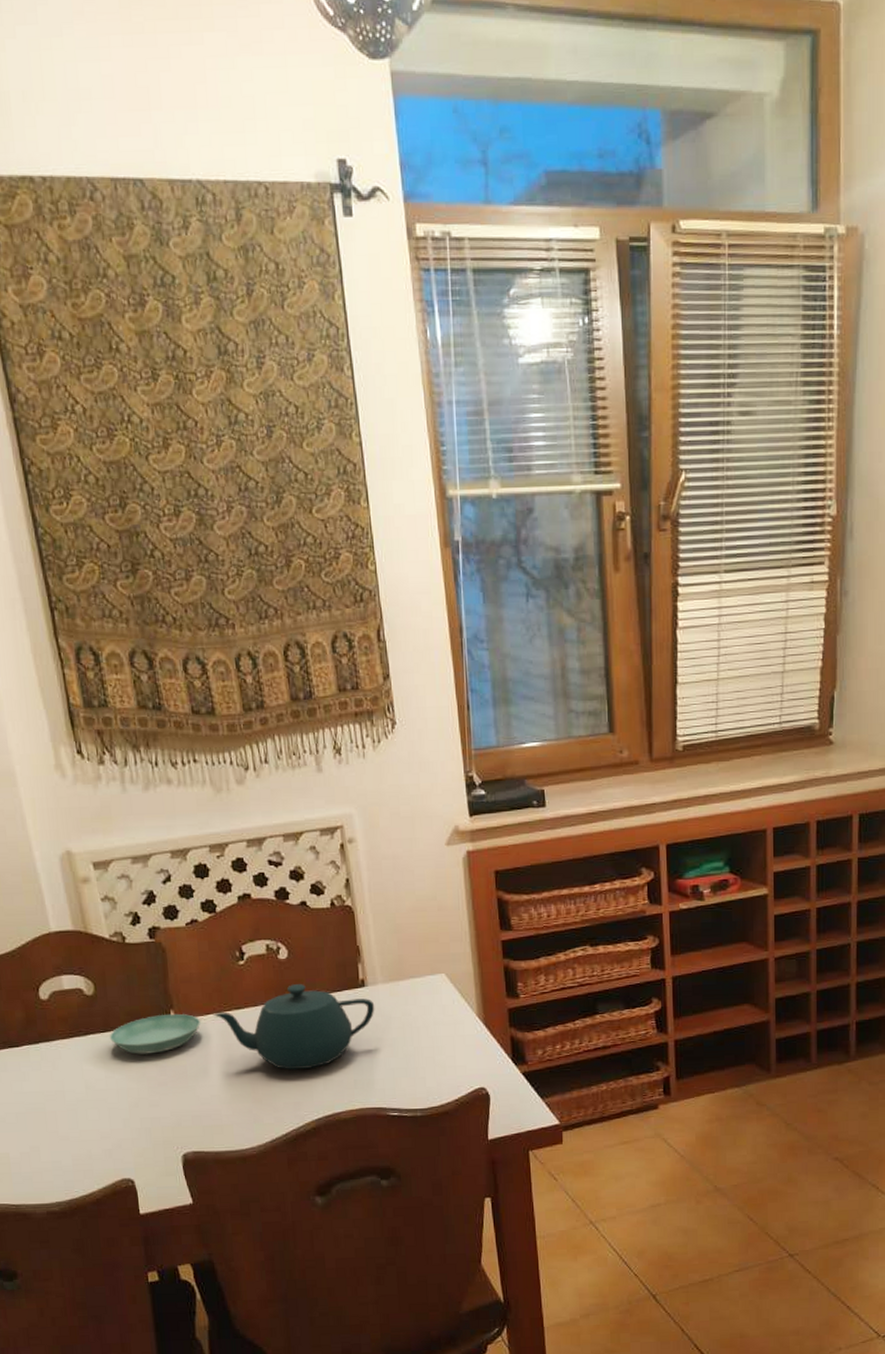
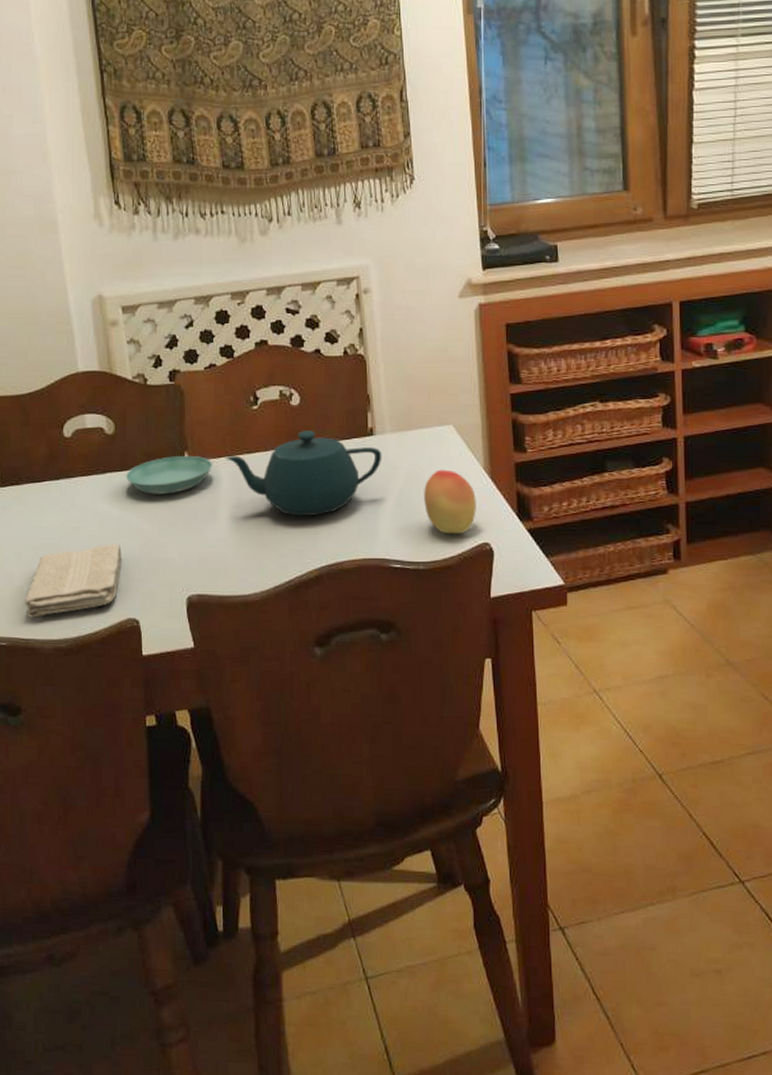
washcloth: none [11,1105,112,1183] -> present [24,543,122,618]
fruit: none [418,1018,471,1081] -> present [424,469,476,534]

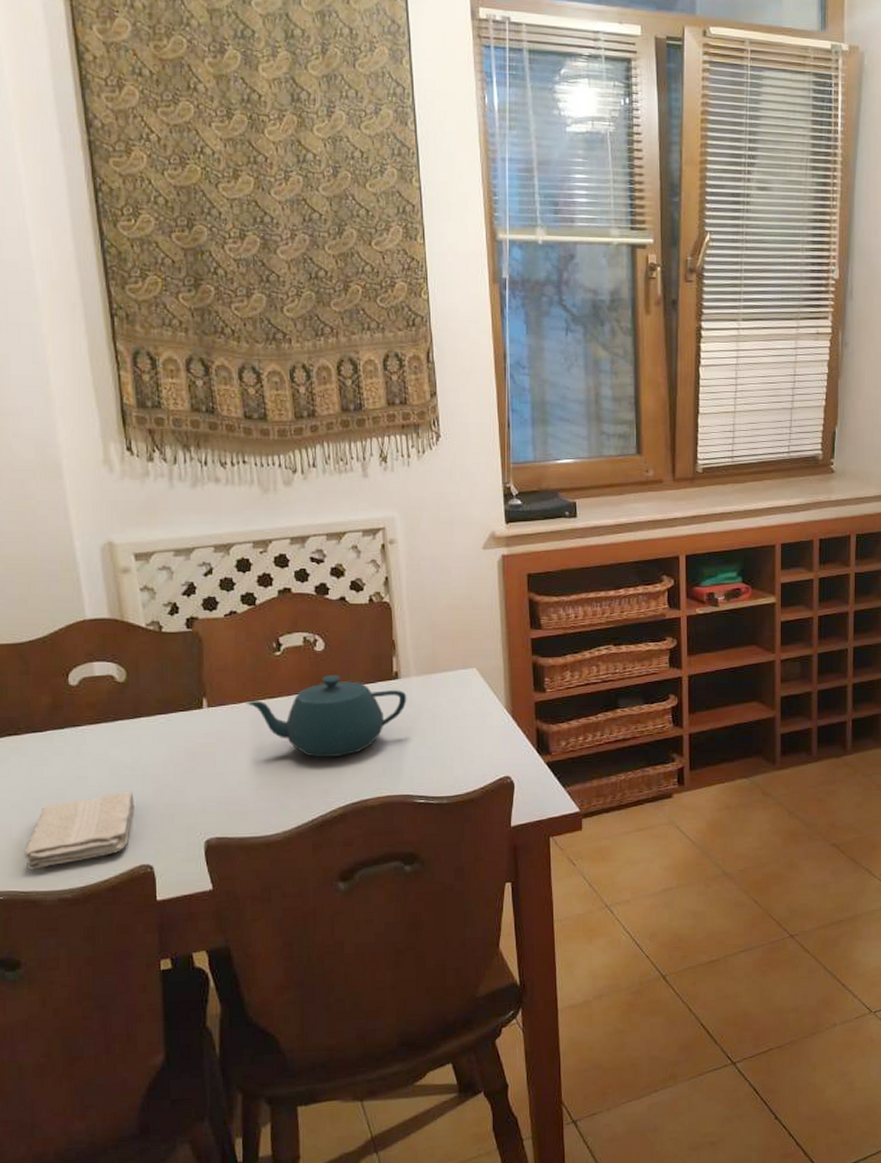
saucer: present [125,455,213,494] -> none [138,701,234,741]
fruit: present [424,469,476,534] -> none [448,709,498,770]

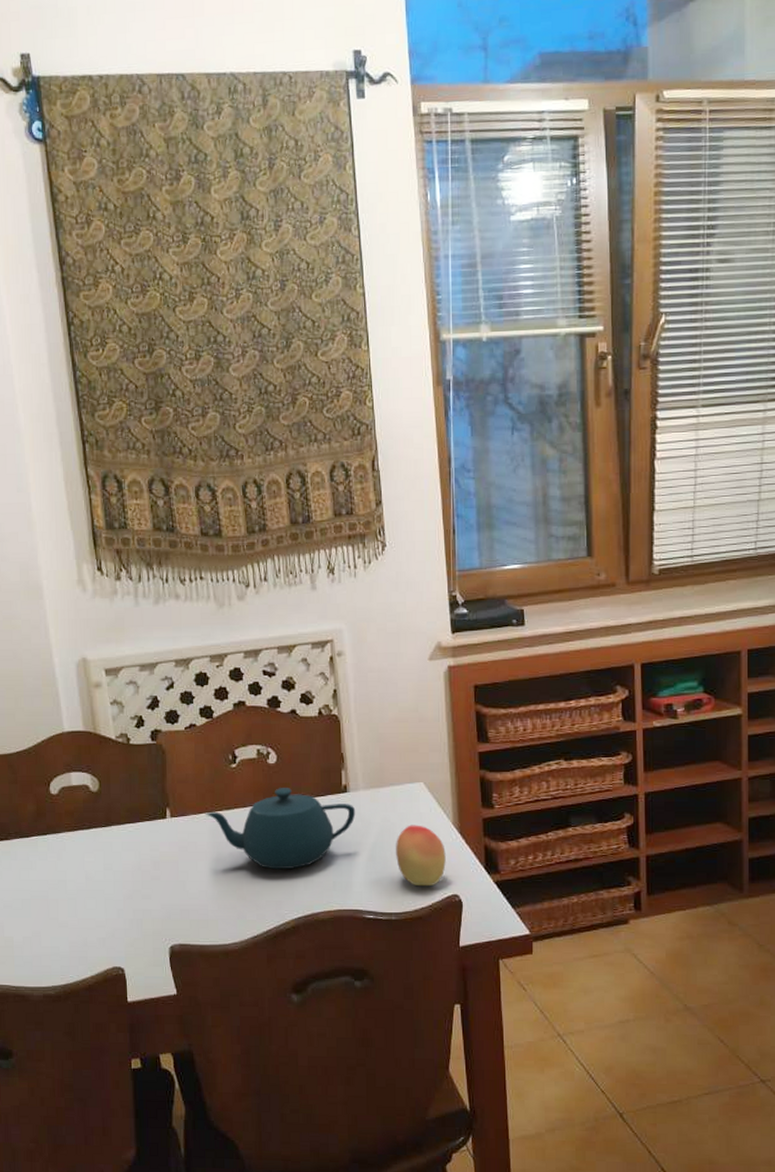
washcloth: present [24,791,134,870] -> none [14,896,107,966]
fruit: none [448,709,498,770] -> present [396,825,446,887]

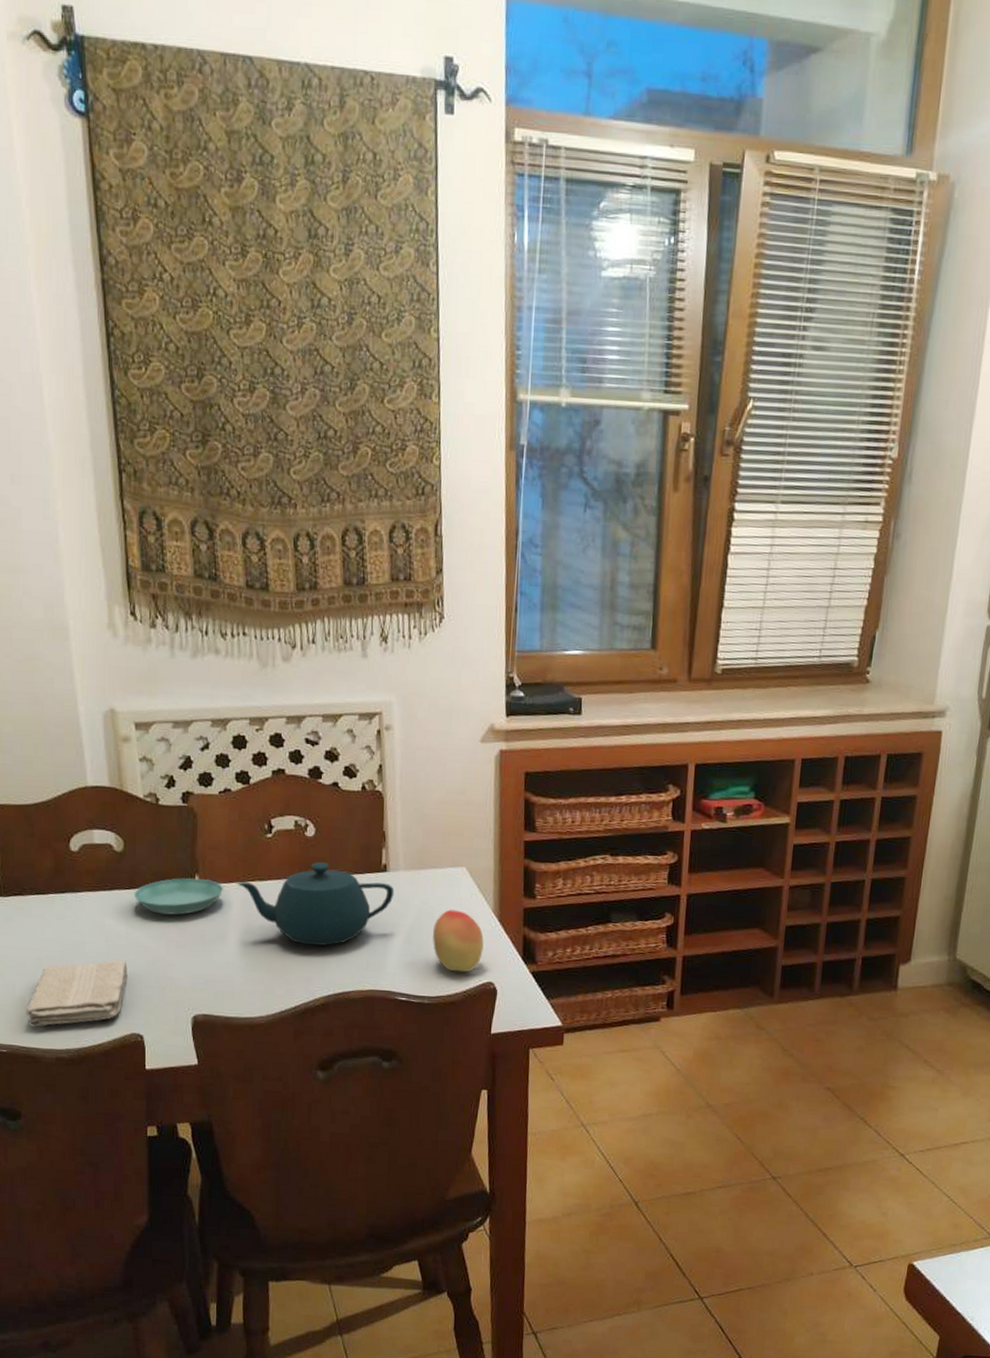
washcloth: none [14,896,107,966] -> present [25,960,128,1027]
saucer: none [109,811,194,849] -> present [133,878,224,915]

